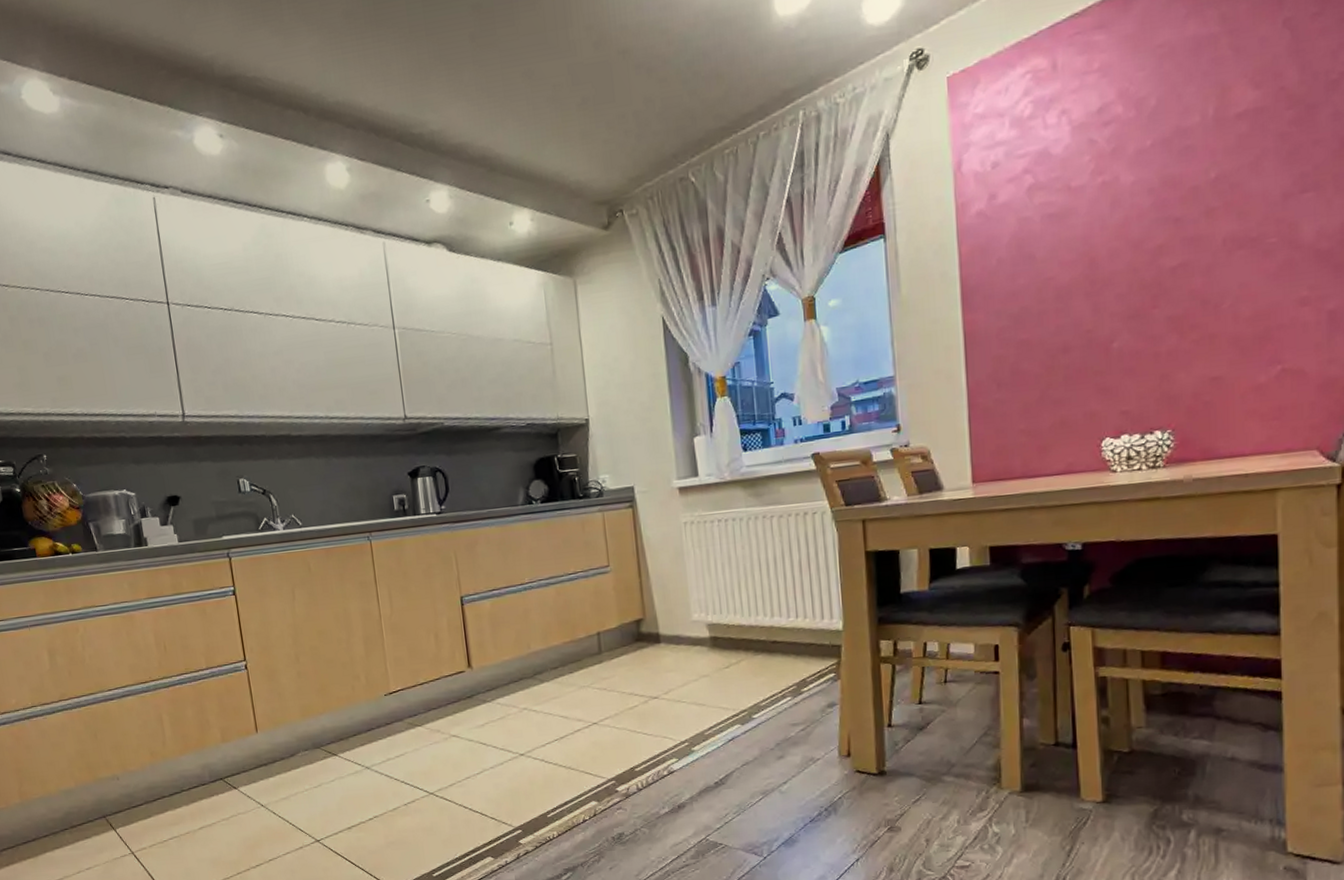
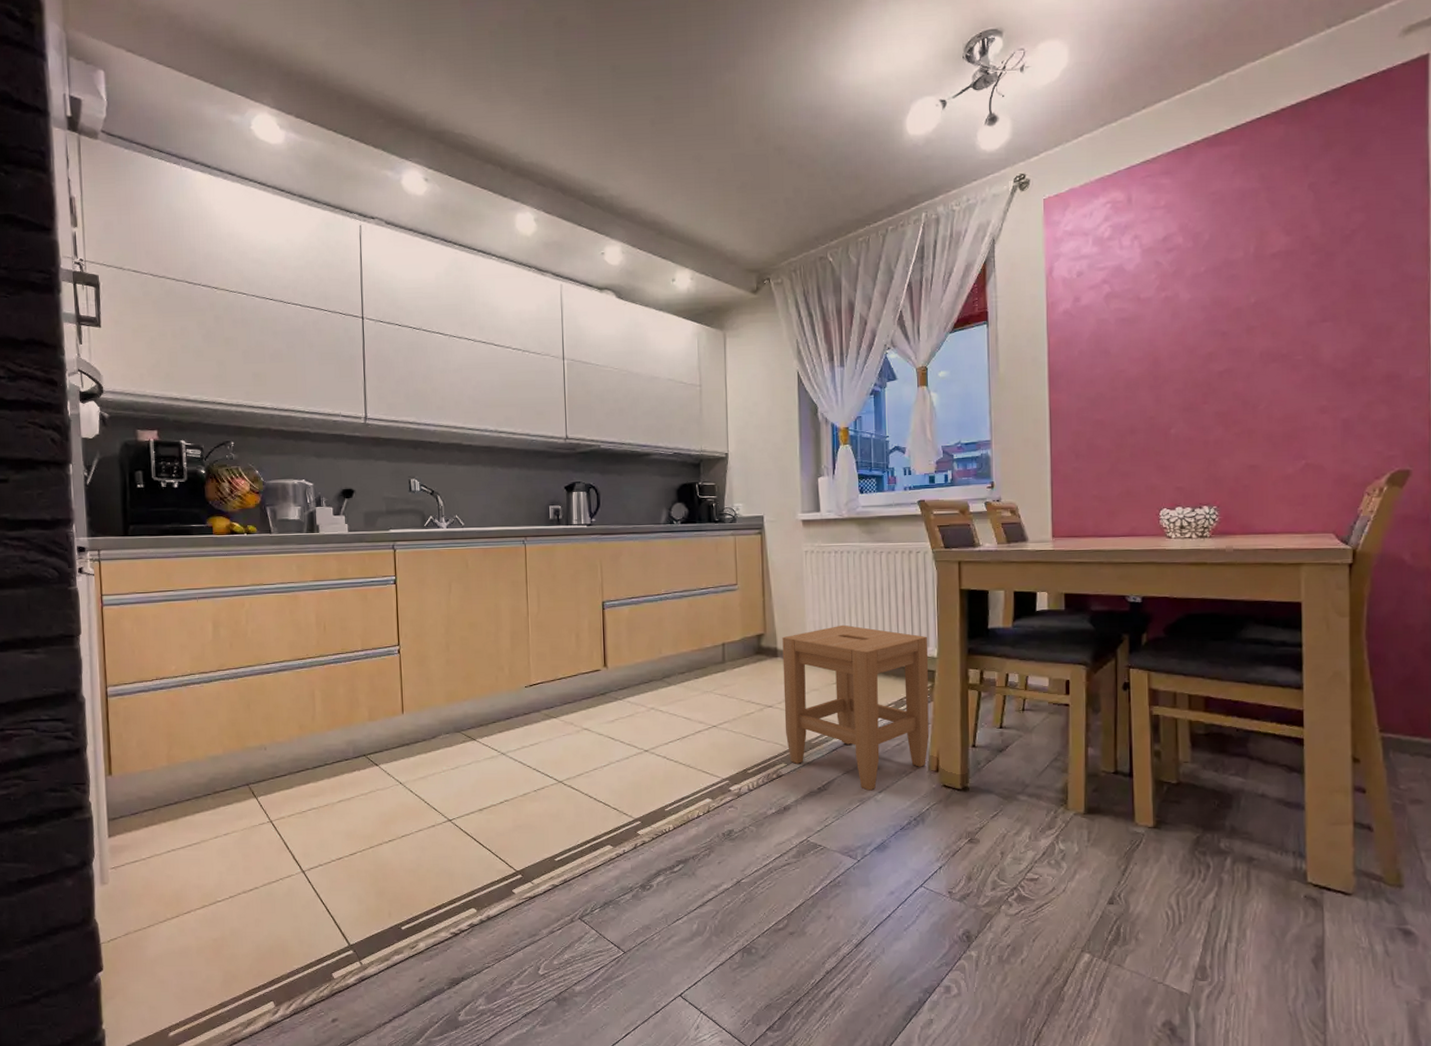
stool: none [664,601,838,782] -> present [782,624,929,791]

